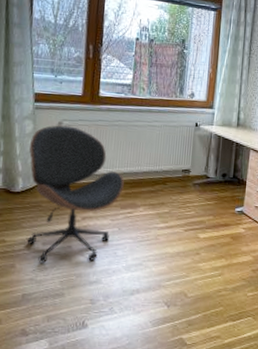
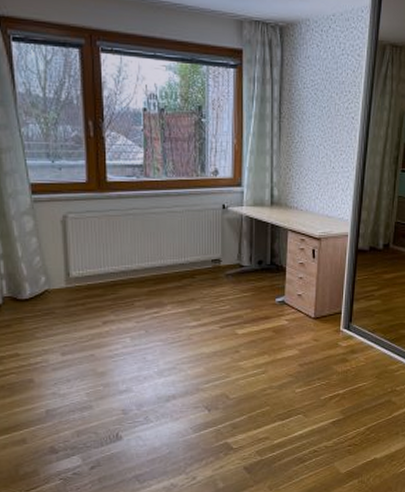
office chair: present [27,125,124,264] -> none [32,219,146,376]

